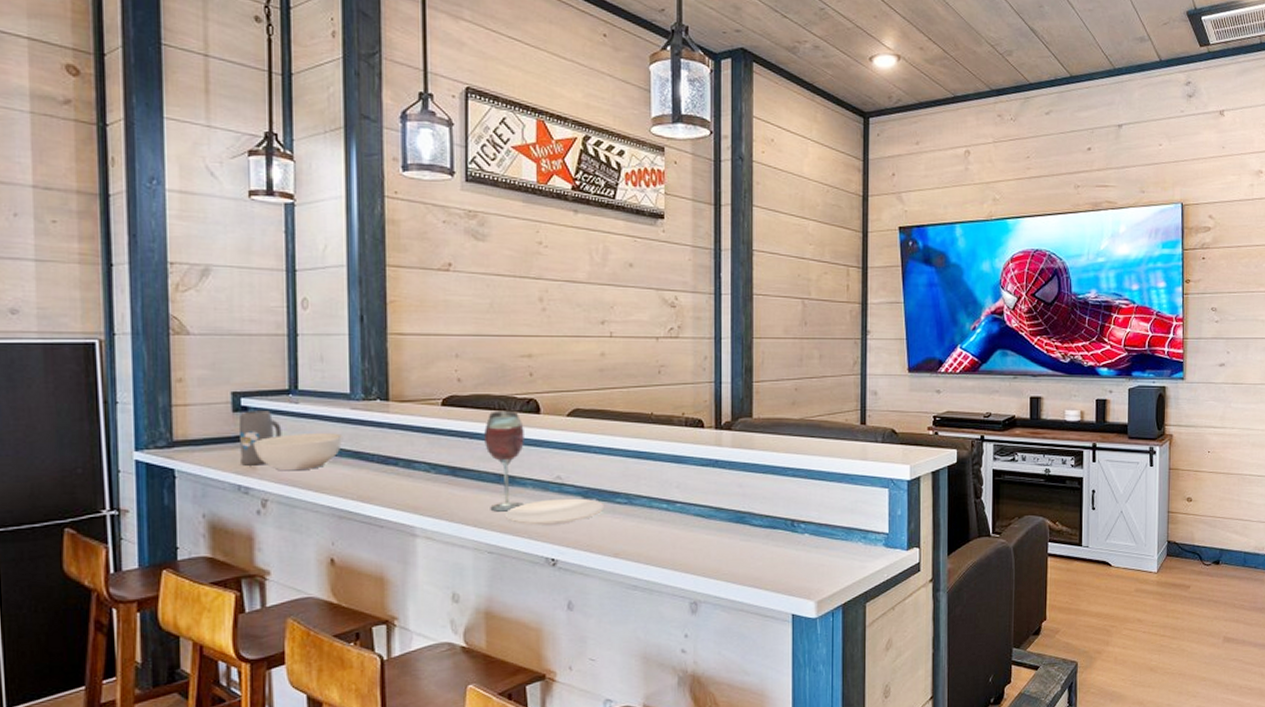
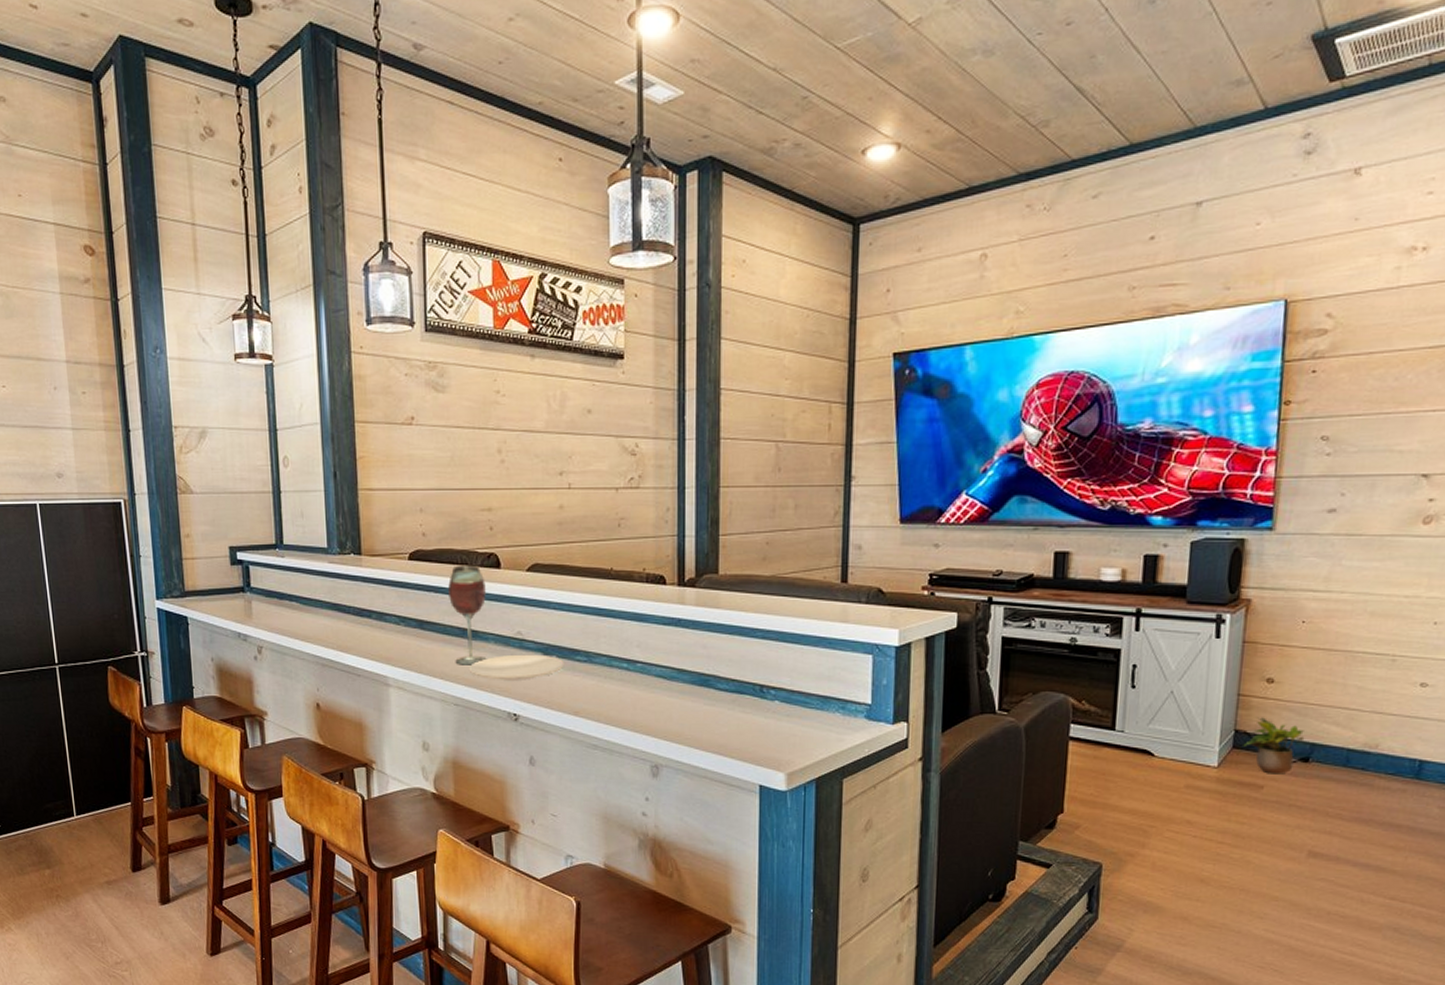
beer mug: present [240,410,282,466] -> none [236,564,272,615]
bowl: present [253,433,344,471] -> none [248,586,323,621]
potted plant: none [1174,529,1216,575] -> present [1243,717,1305,773]

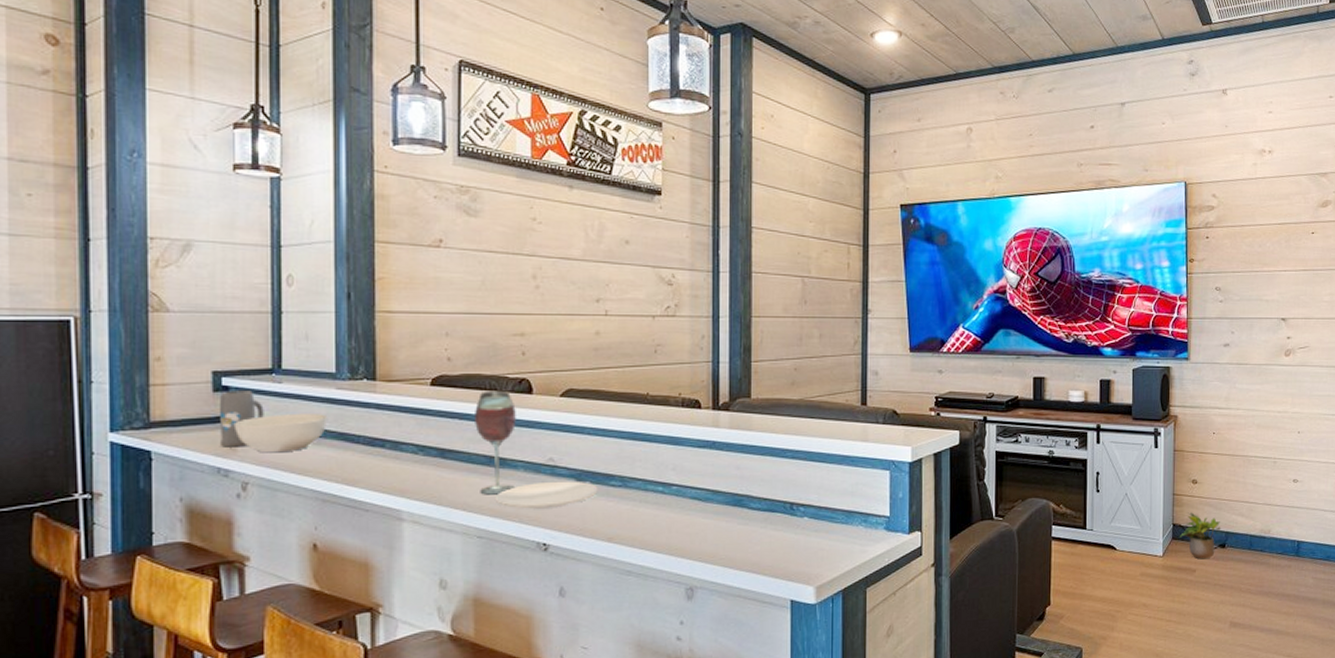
beer mug: none [236,564,272,615] -> present [220,390,264,447]
bowl: none [248,586,323,621] -> present [233,414,328,453]

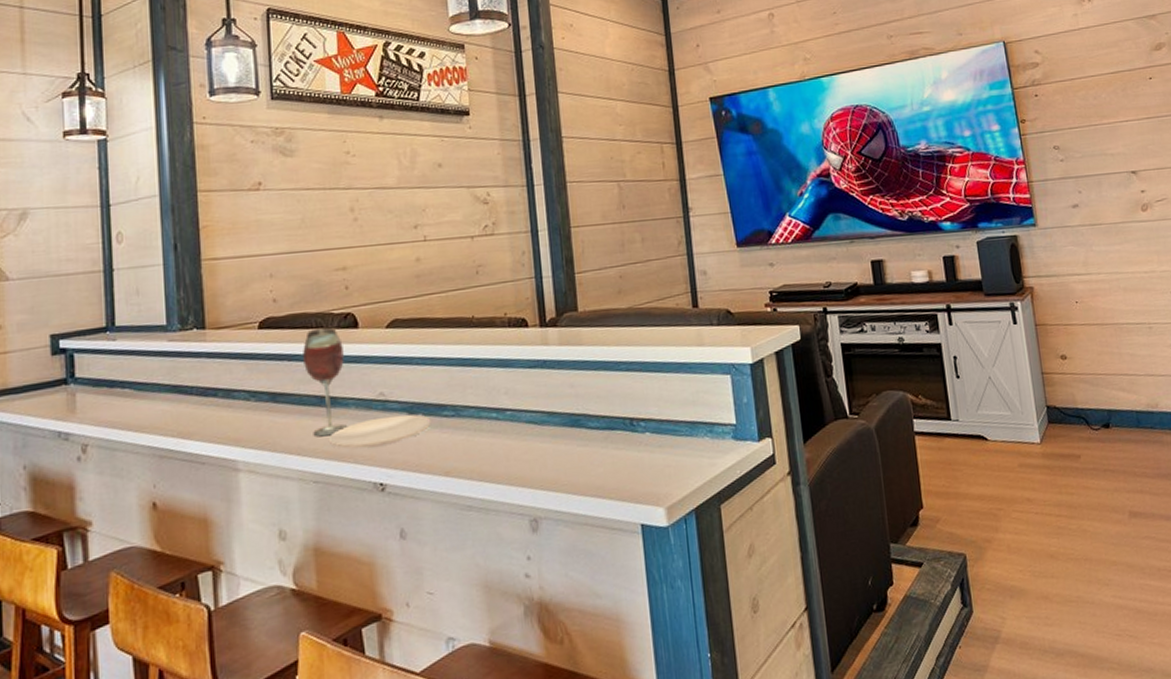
beer mug: present [220,390,264,447] -> none [58,350,101,411]
bowl: present [233,414,328,453] -> none [72,367,162,413]
potted plant: present [1179,512,1221,559] -> none [1056,391,1102,443]

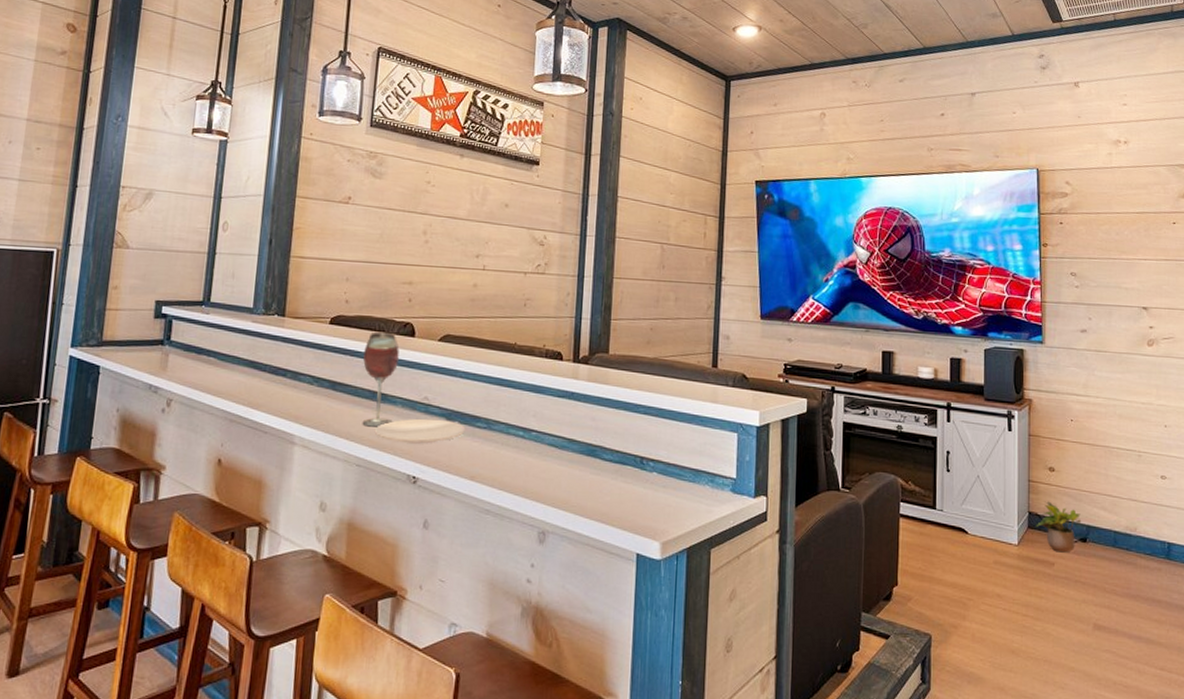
potted plant: none [1056,391,1102,443] -> present [1036,501,1082,552]

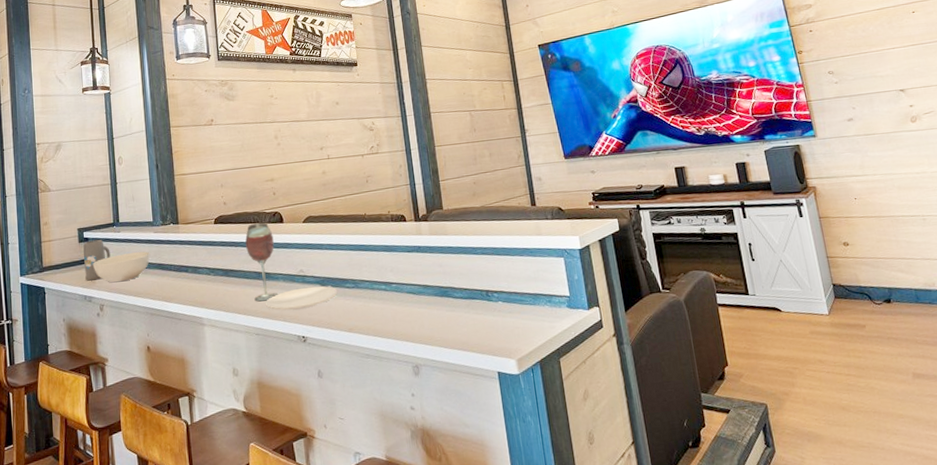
beer mug: none [154,318,193,368] -> present [83,239,111,281]
bowl: none [166,341,243,375] -> present [92,251,151,283]
potted plant: present [1036,501,1082,552] -> none [841,272,883,315]

